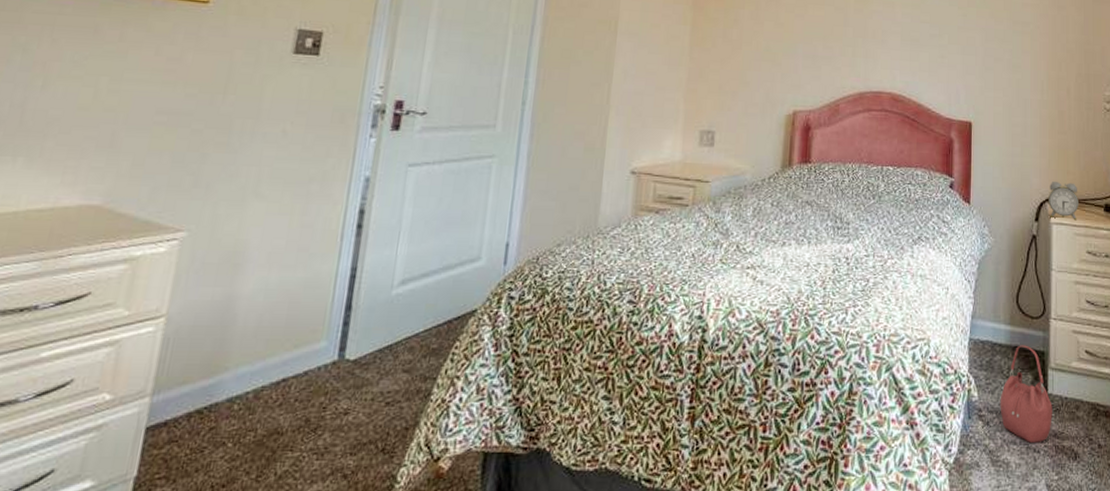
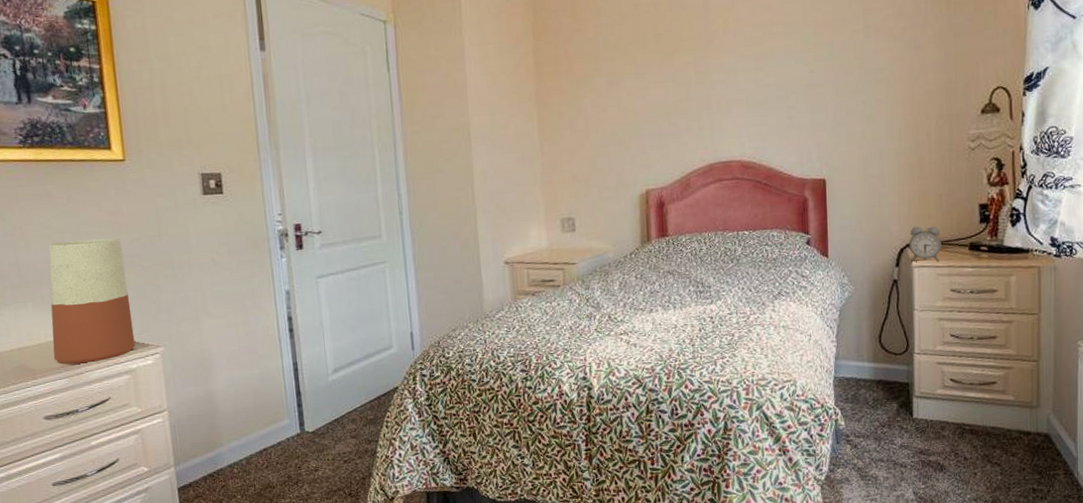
vase: none [28,86,174,244] -> present [47,238,135,365]
handbag: present [1000,345,1052,443] -> none [866,378,918,460]

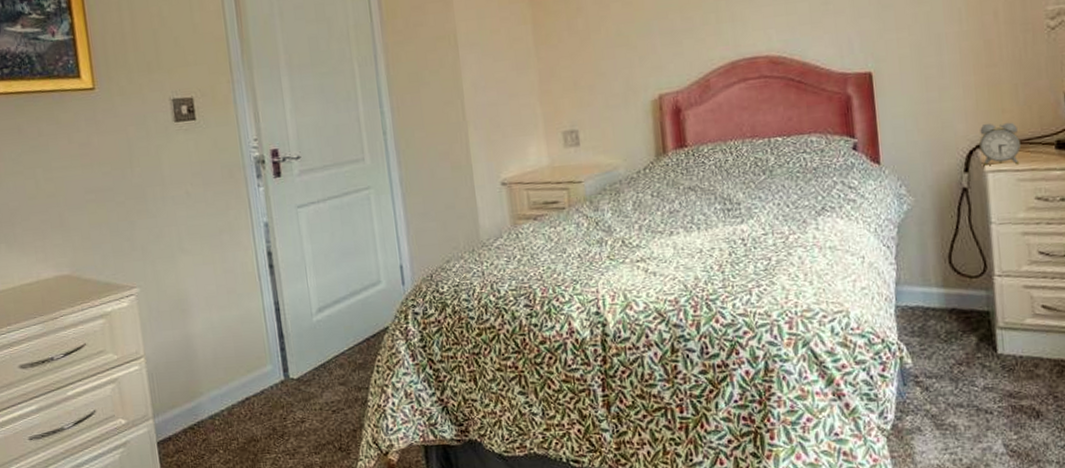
vase: present [47,238,135,365] -> none [19,172,110,309]

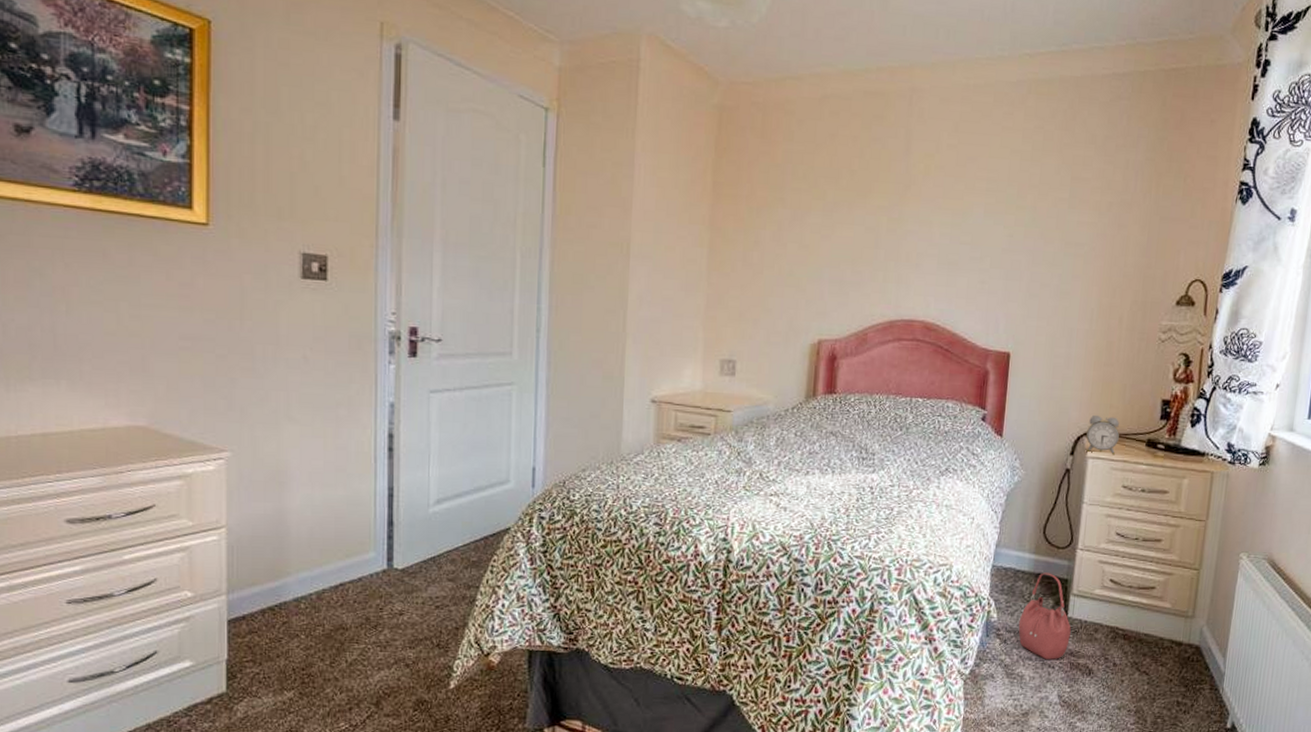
handbag: none [939,306,1006,405] -> present [1018,573,1071,659]

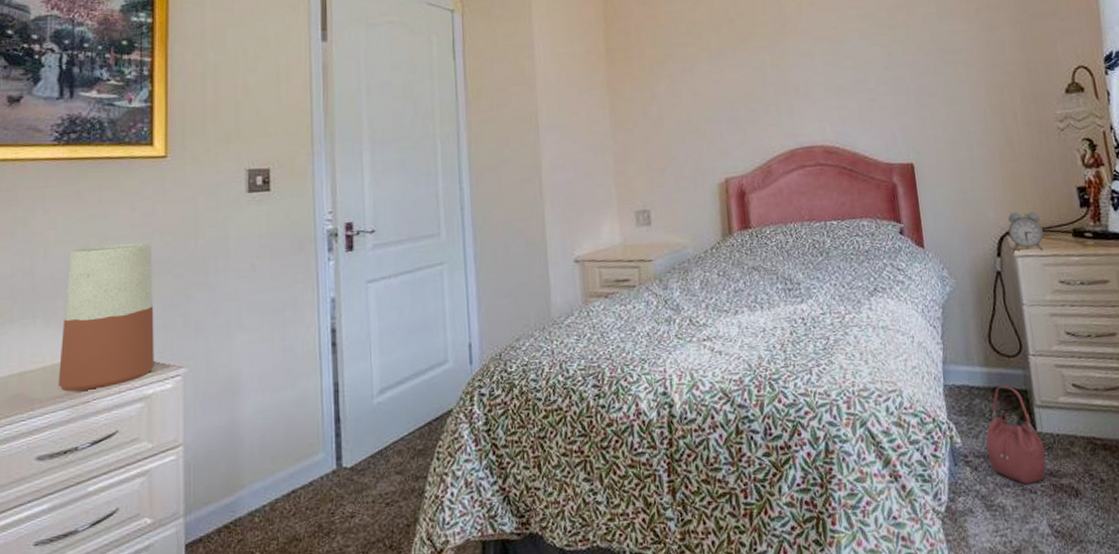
vase: none [87,311,194,461] -> present [58,242,154,392]

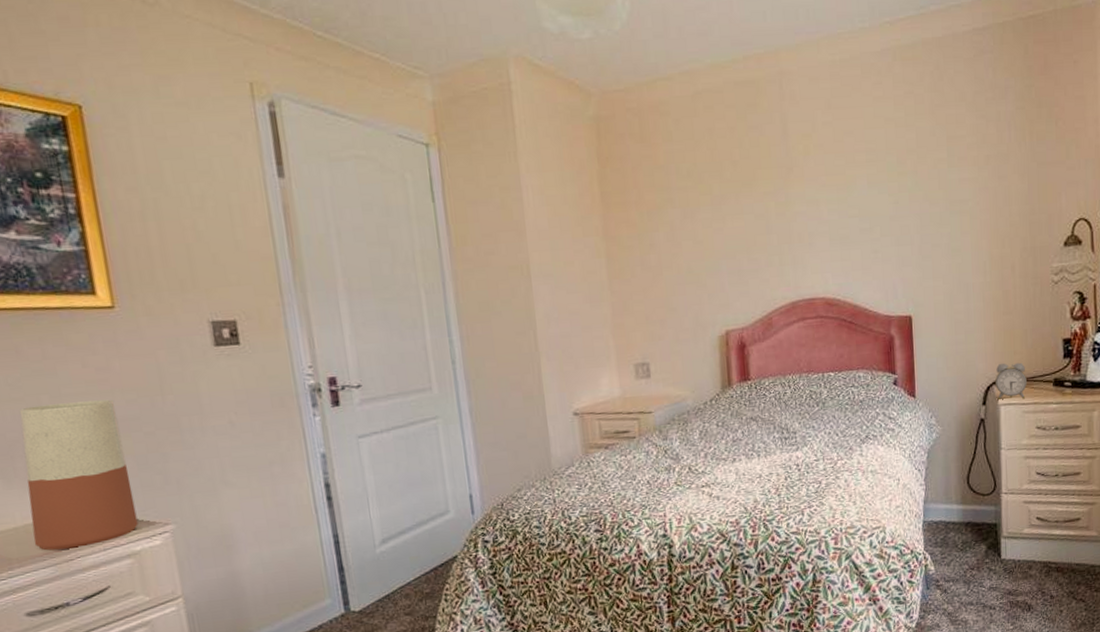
handbag: present [985,385,1046,484] -> none [956,520,1006,602]

